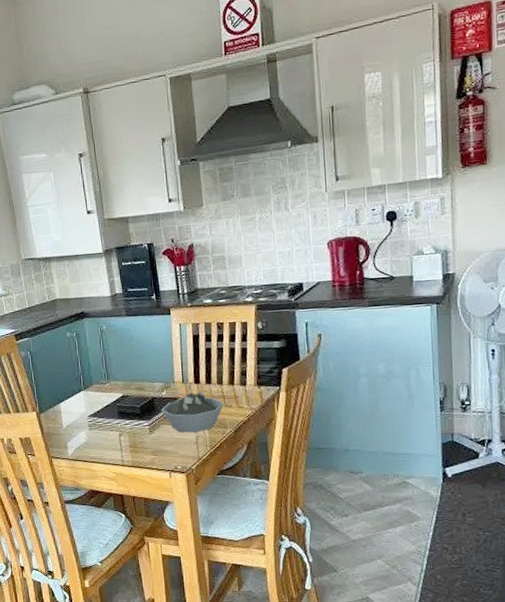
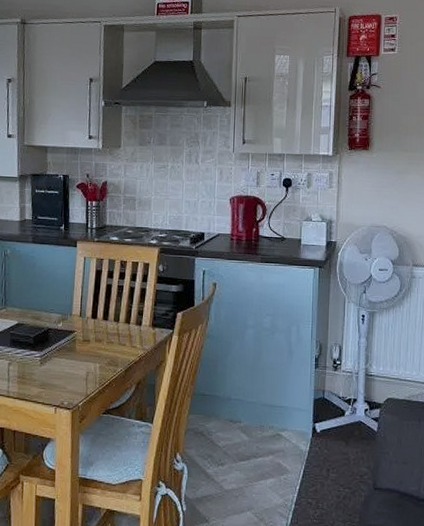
bowl: present [161,391,224,433] -> none [55,326,118,368]

